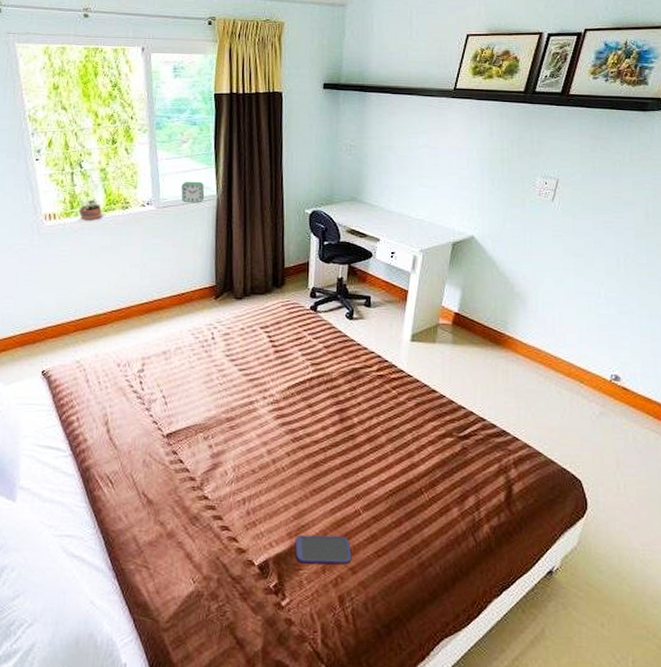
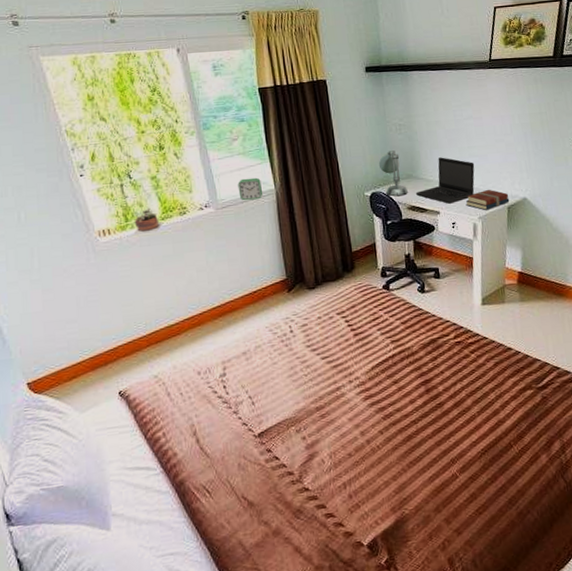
mobile phone: present [295,534,352,565] -> none [399,501,456,535]
desk lamp: none [323,171,349,218] -> present [378,150,408,196]
laptop: none [357,183,423,232] -> present [415,157,475,204]
books: none [408,222,456,244] -> present [466,189,510,210]

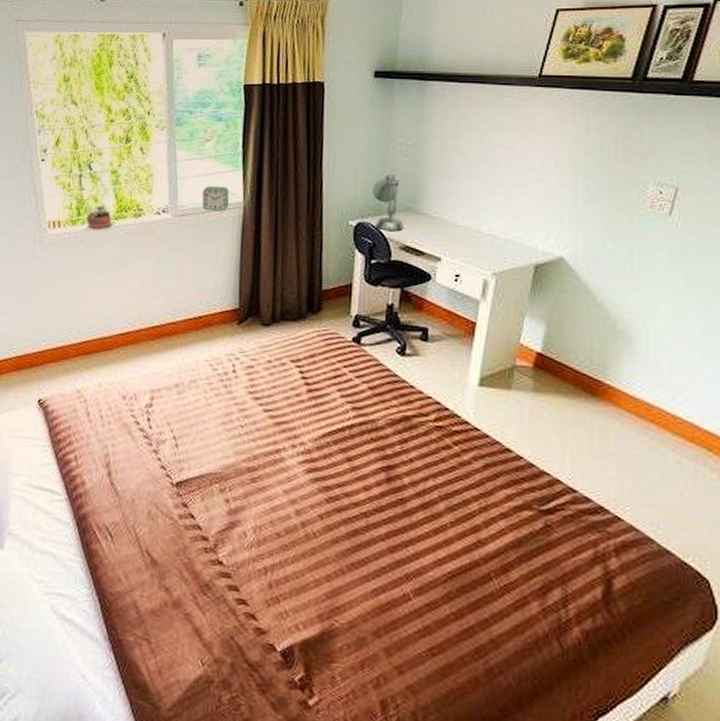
laptop: present [415,157,475,204] -> none [413,190,498,250]
books: present [466,189,510,210] -> none [477,239,539,265]

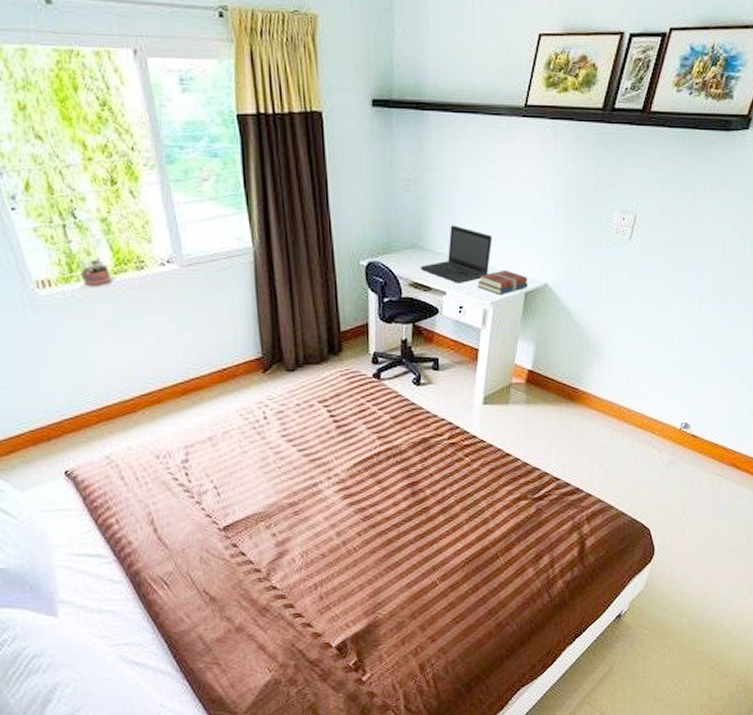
alarm clock: present [202,185,230,212] -> none [208,231,238,259]
desk lamp: present [371,175,403,232] -> none [379,212,411,269]
laptop: none [413,190,498,250] -> present [420,225,493,283]
books: none [477,239,539,265] -> present [477,269,528,294]

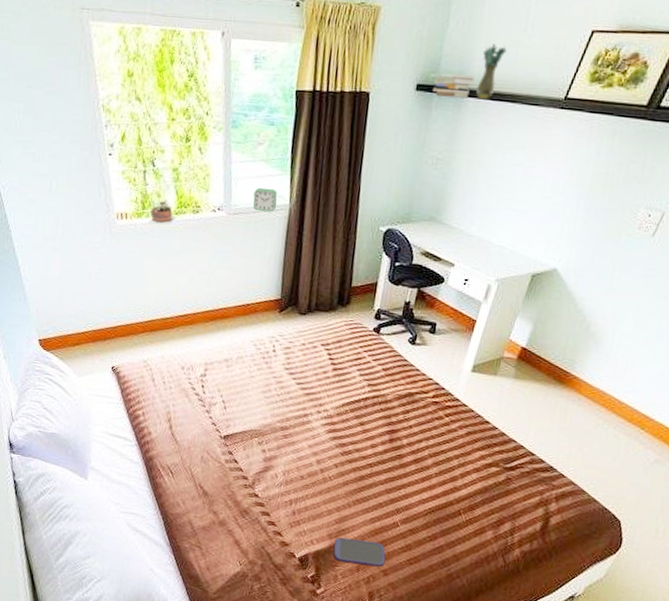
alarm clock: none [208,231,238,259] -> present [253,187,277,213]
mobile phone: none [372,608,431,639] -> present [333,537,386,568]
books: none [385,86,431,112] -> present [431,73,474,99]
laptop: present [420,225,493,283] -> none [433,204,509,258]
vase: none [436,51,459,112] -> present [476,44,507,100]
books: present [477,269,528,294] -> none [485,250,538,273]

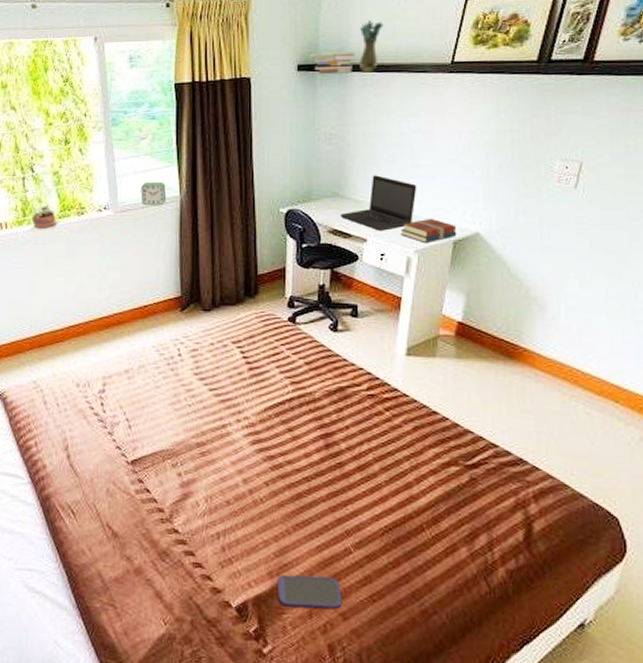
laptop: none [433,204,509,258] -> present [340,175,417,231]
books: none [485,250,538,273] -> present [400,218,457,243]

